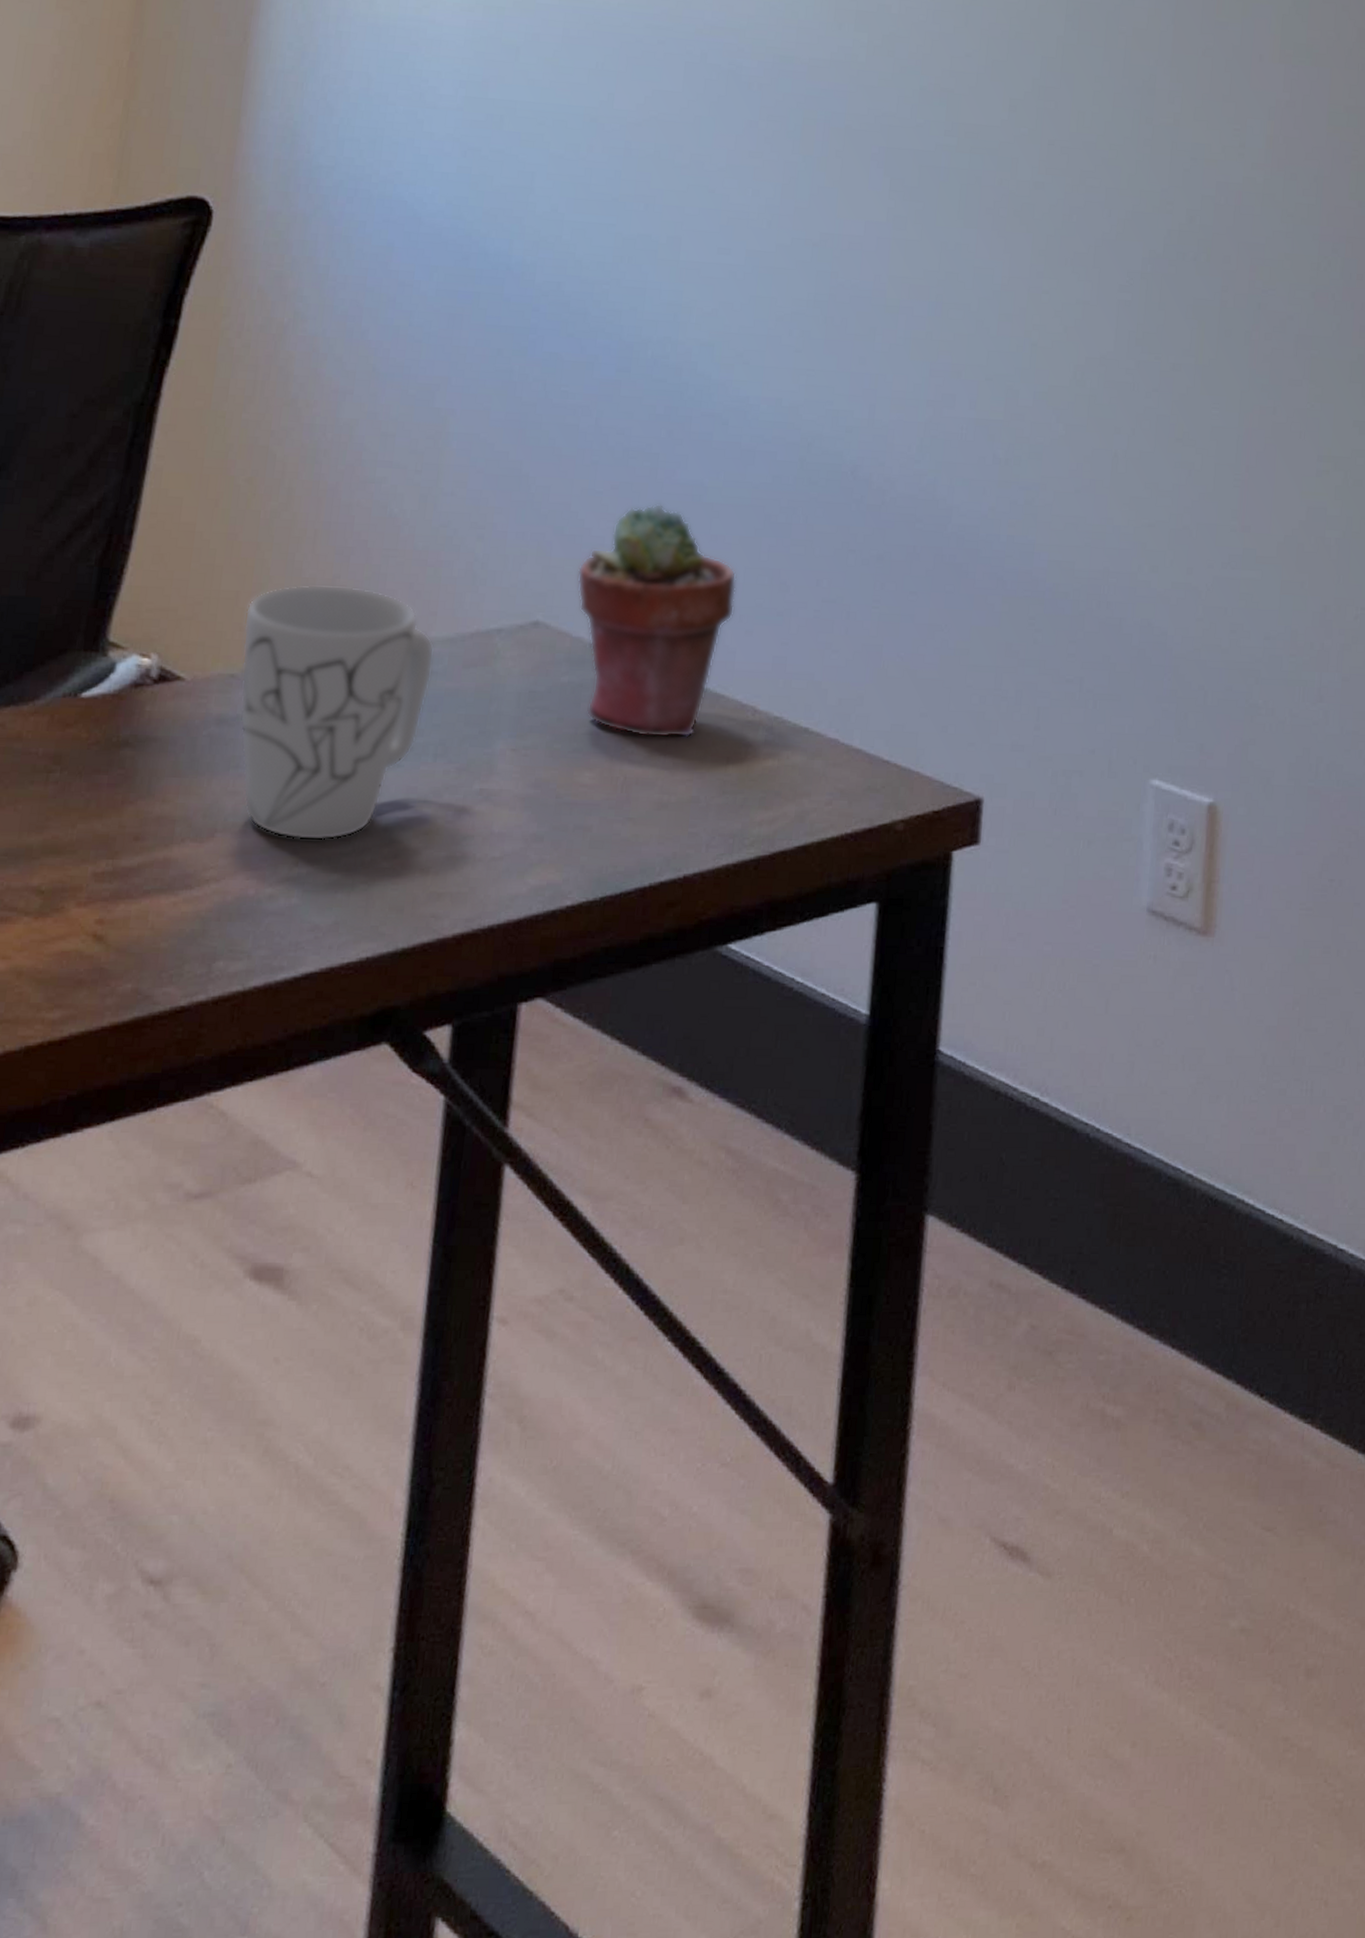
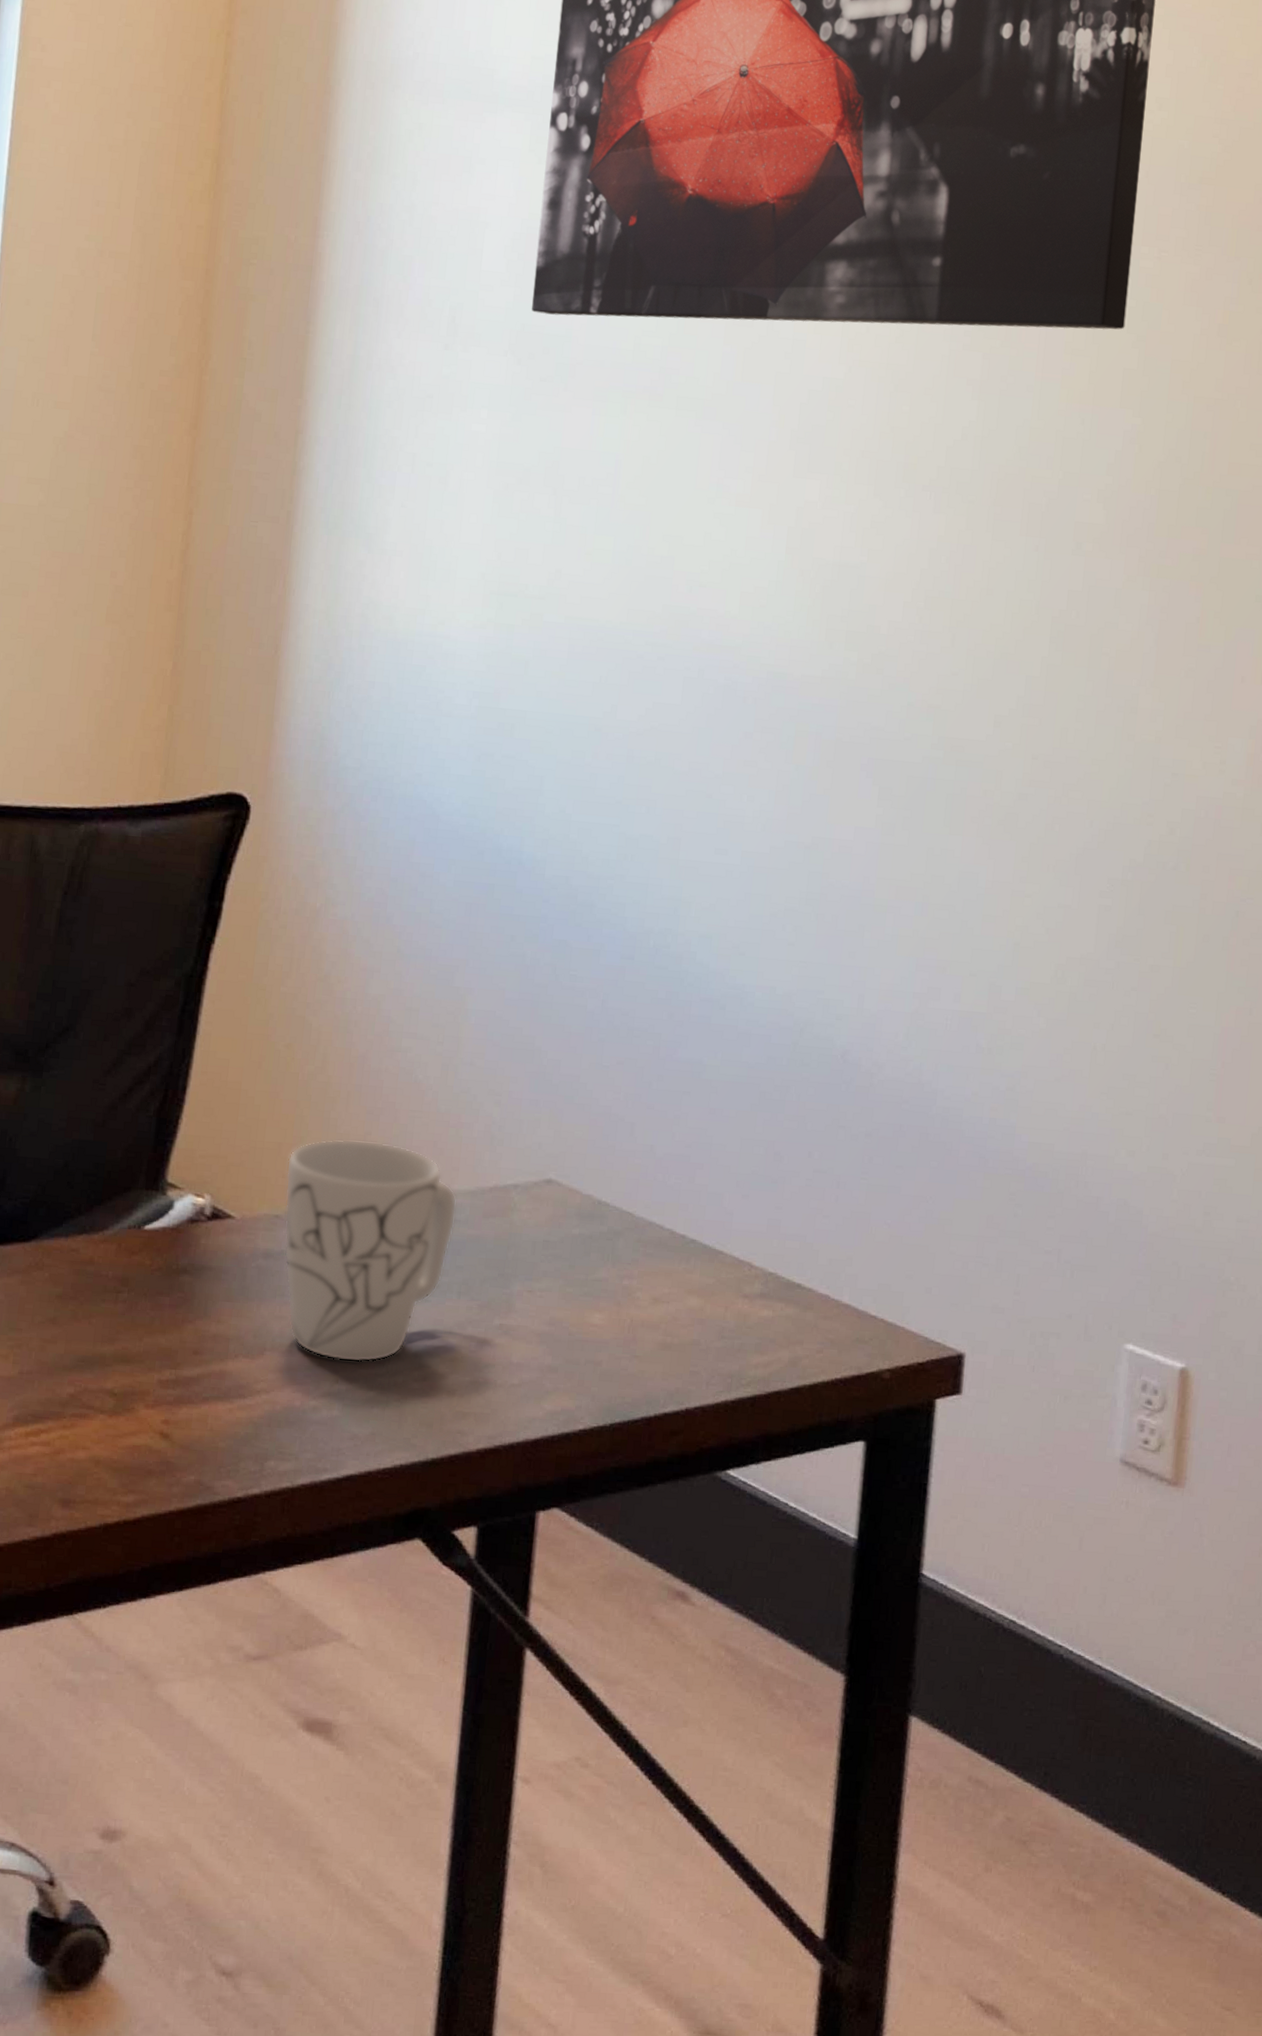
potted succulent: present [577,503,737,738] -> none [586,1078,734,1288]

